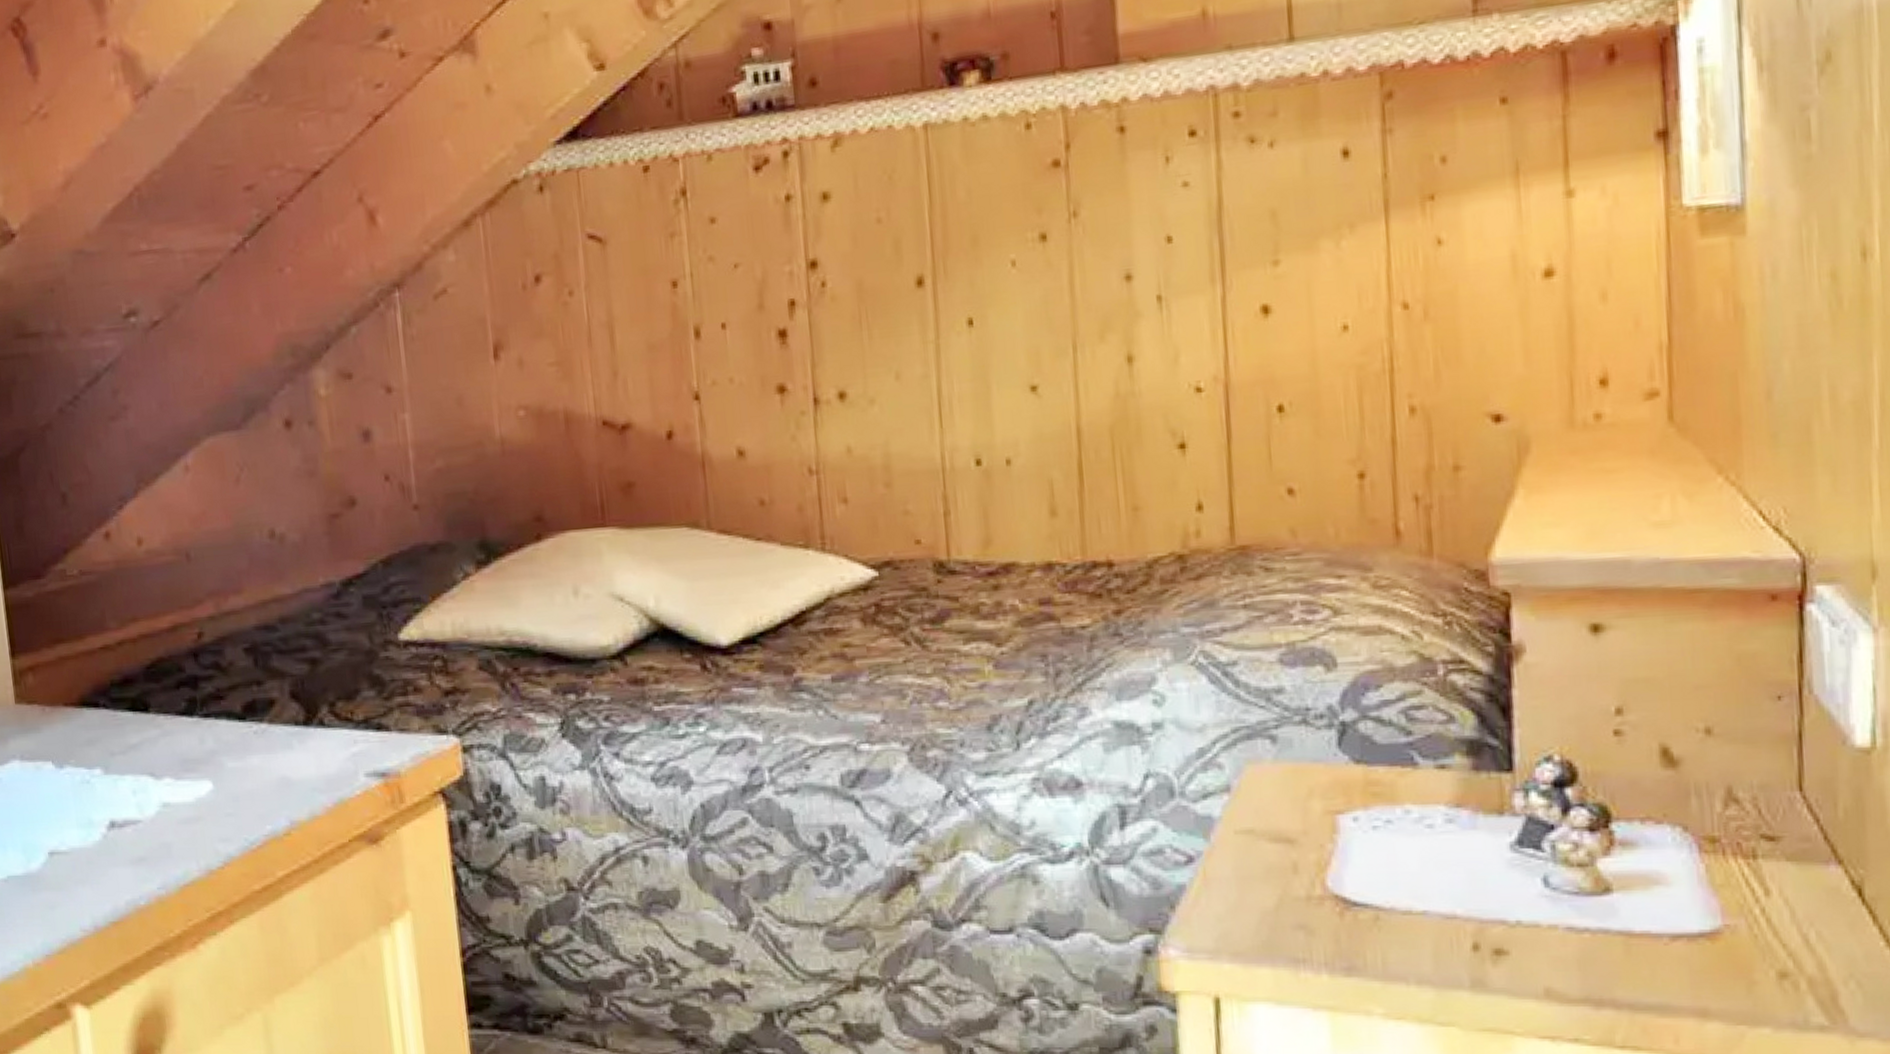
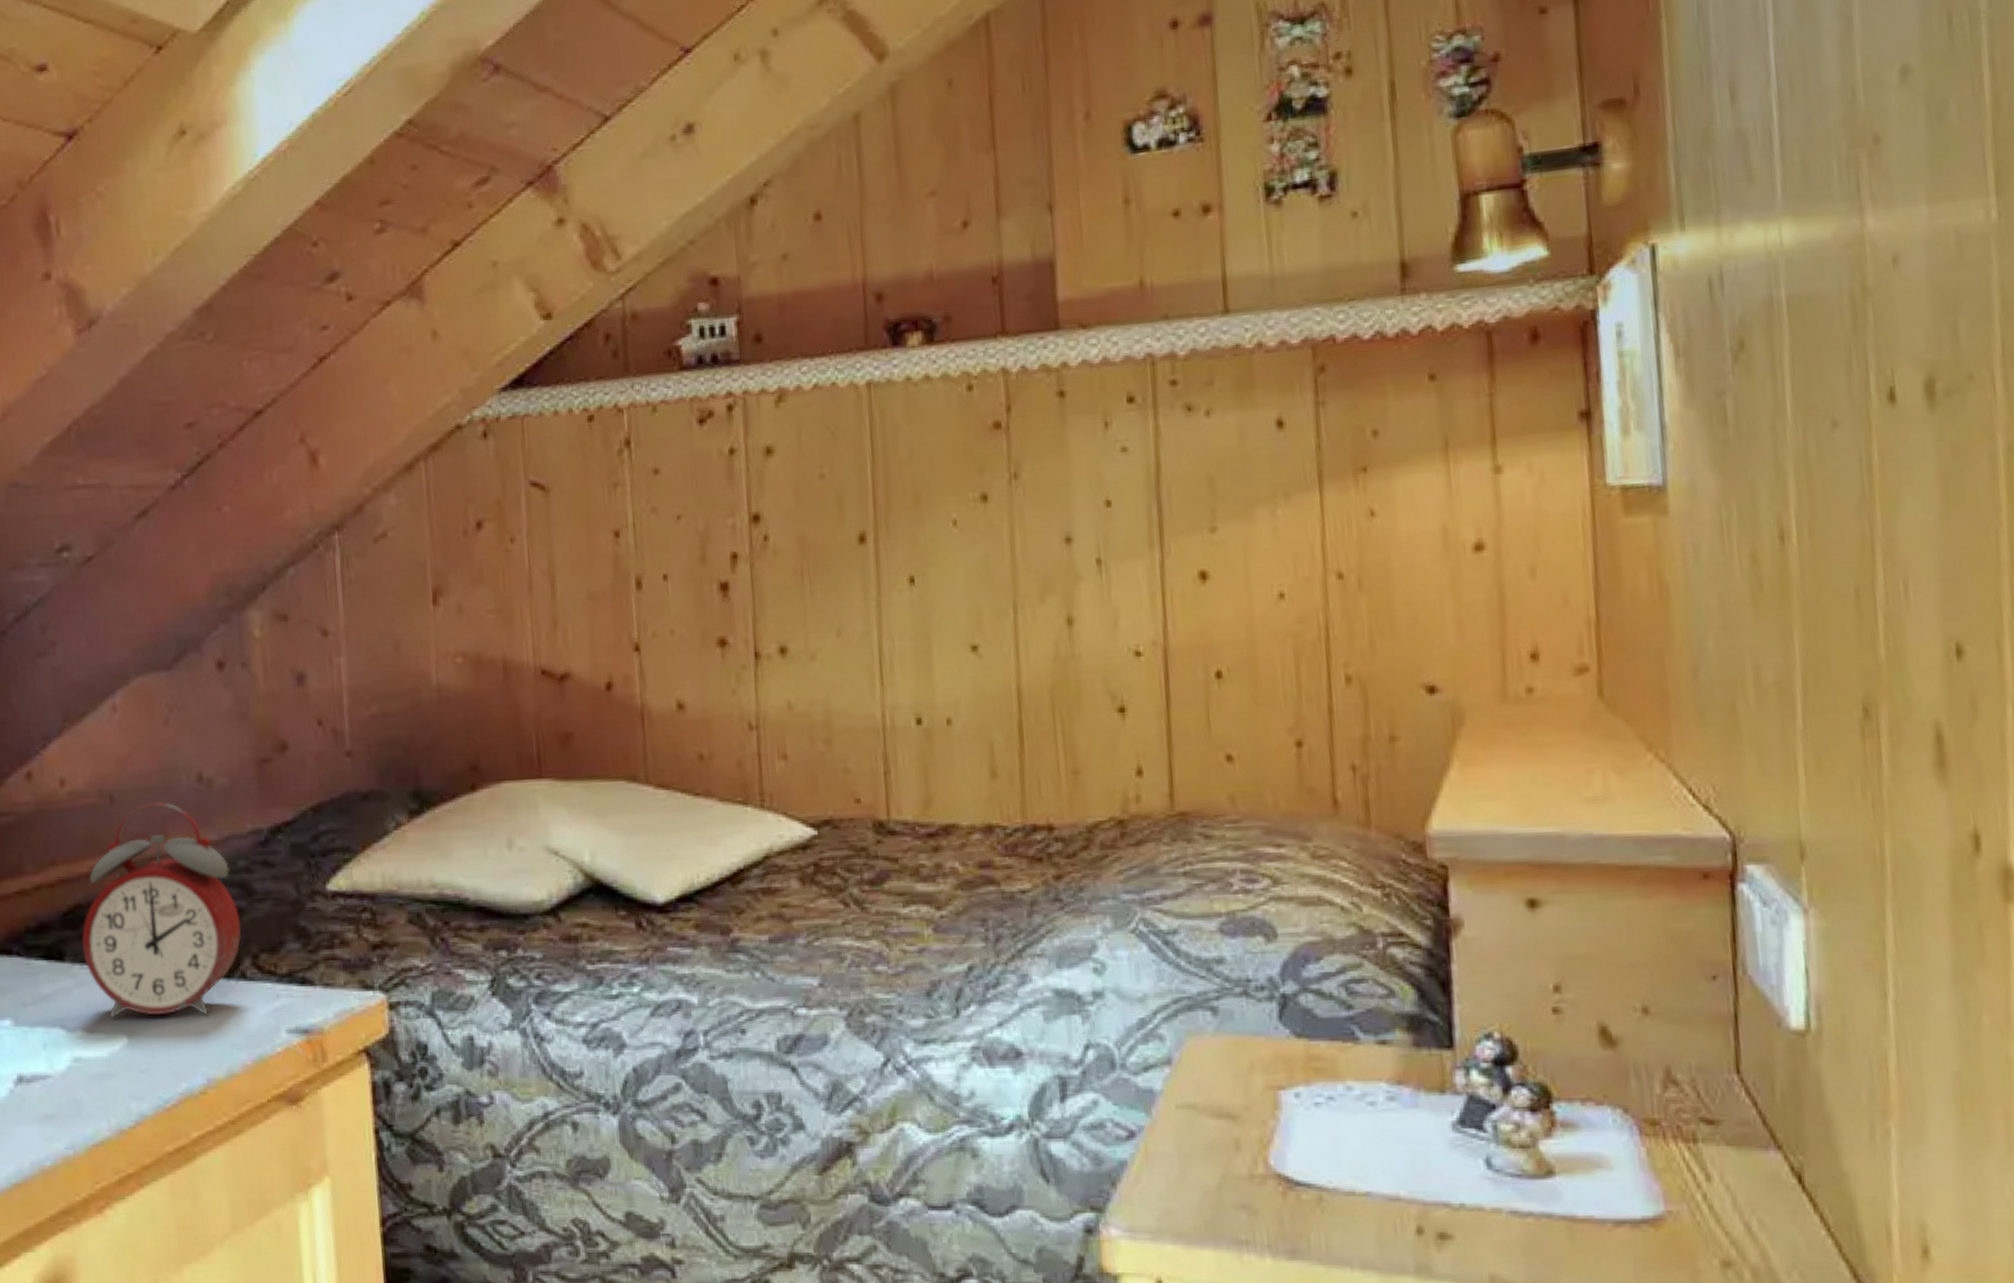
alarm clock: none [165,557,318,764] -> present [82,801,242,1017]

